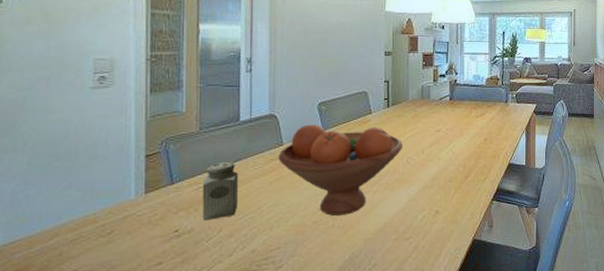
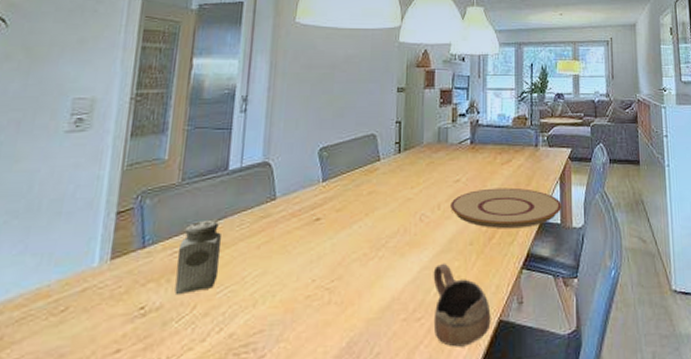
fruit bowl: present [278,124,403,216] -> none [269,174,416,289]
cup: none [419,196,467,260] -> present [433,263,491,347]
plate: none [433,136,527,169] -> present [450,187,562,229]

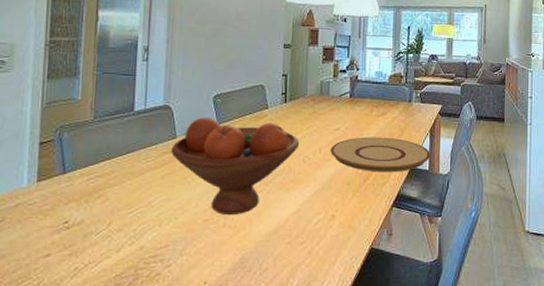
salt shaker: present [174,219,222,294] -> none [92,152,131,212]
fruit bowl: none [269,174,416,289] -> present [171,117,300,214]
cup: present [433,263,491,347] -> none [313,198,364,268]

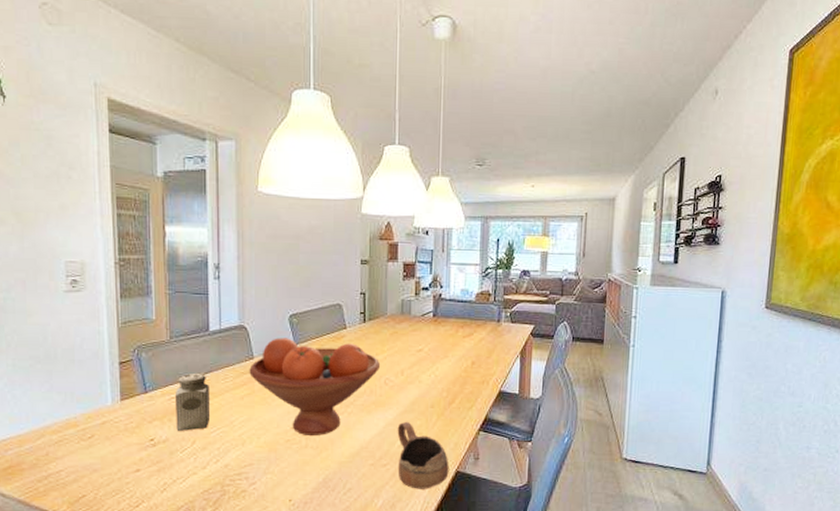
salt shaker: none [92,152,131,212] -> present [174,372,211,431]
cup: none [313,198,364,268] -> present [397,421,449,489]
plate: present [330,137,431,173] -> none [413,358,521,396]

